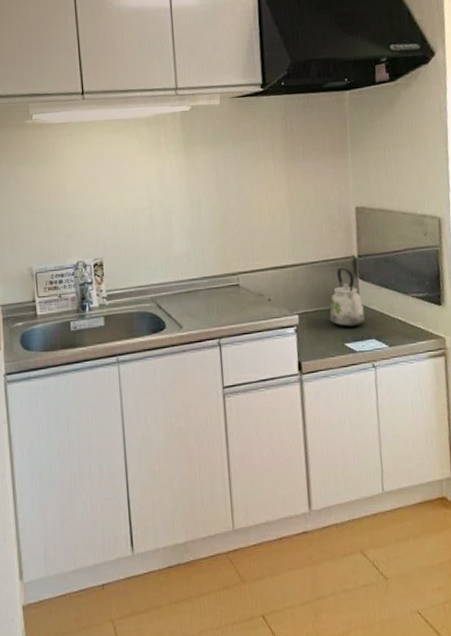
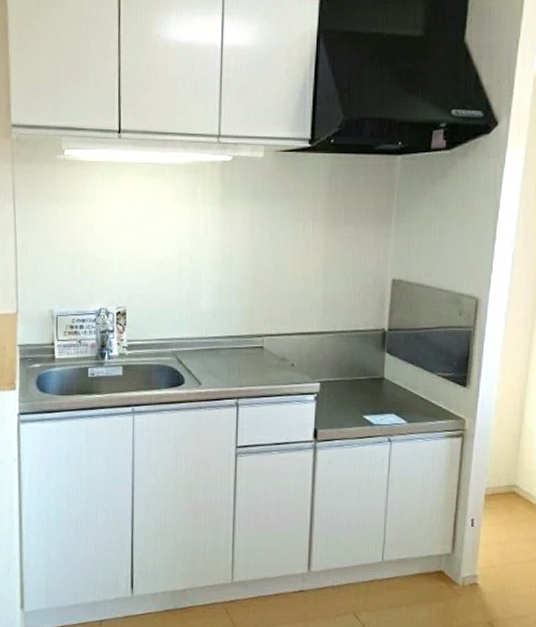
kettle: present [329,267,365,327] -> none [351,339,387,400]

